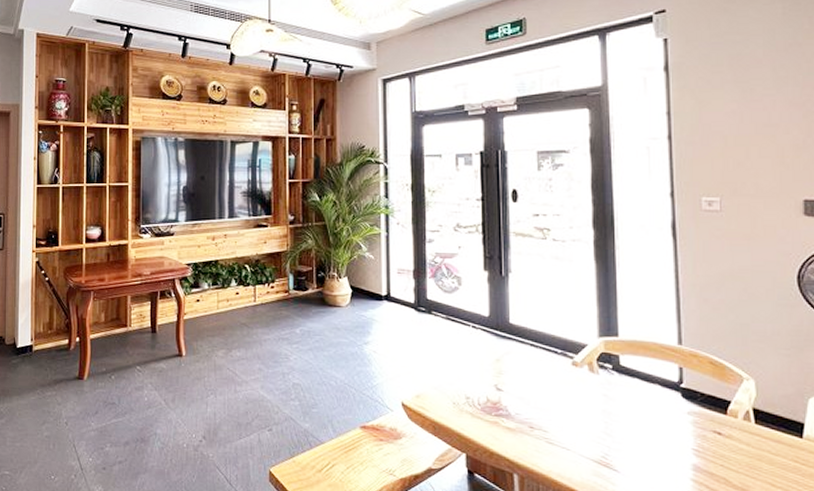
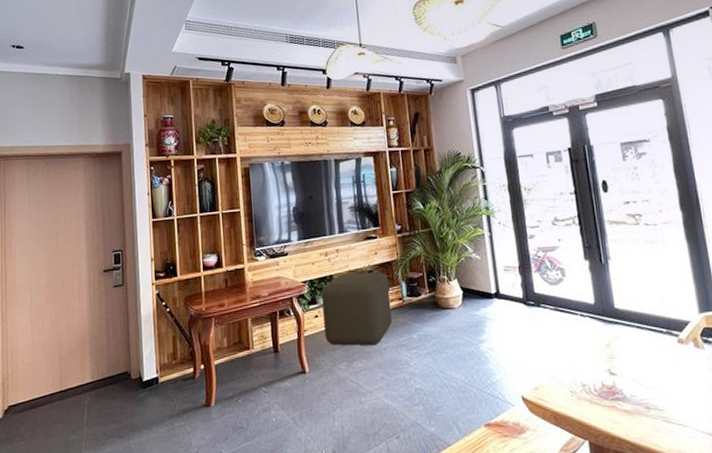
cube: none [205,260,276,336] -> present [321,272,393,346]

